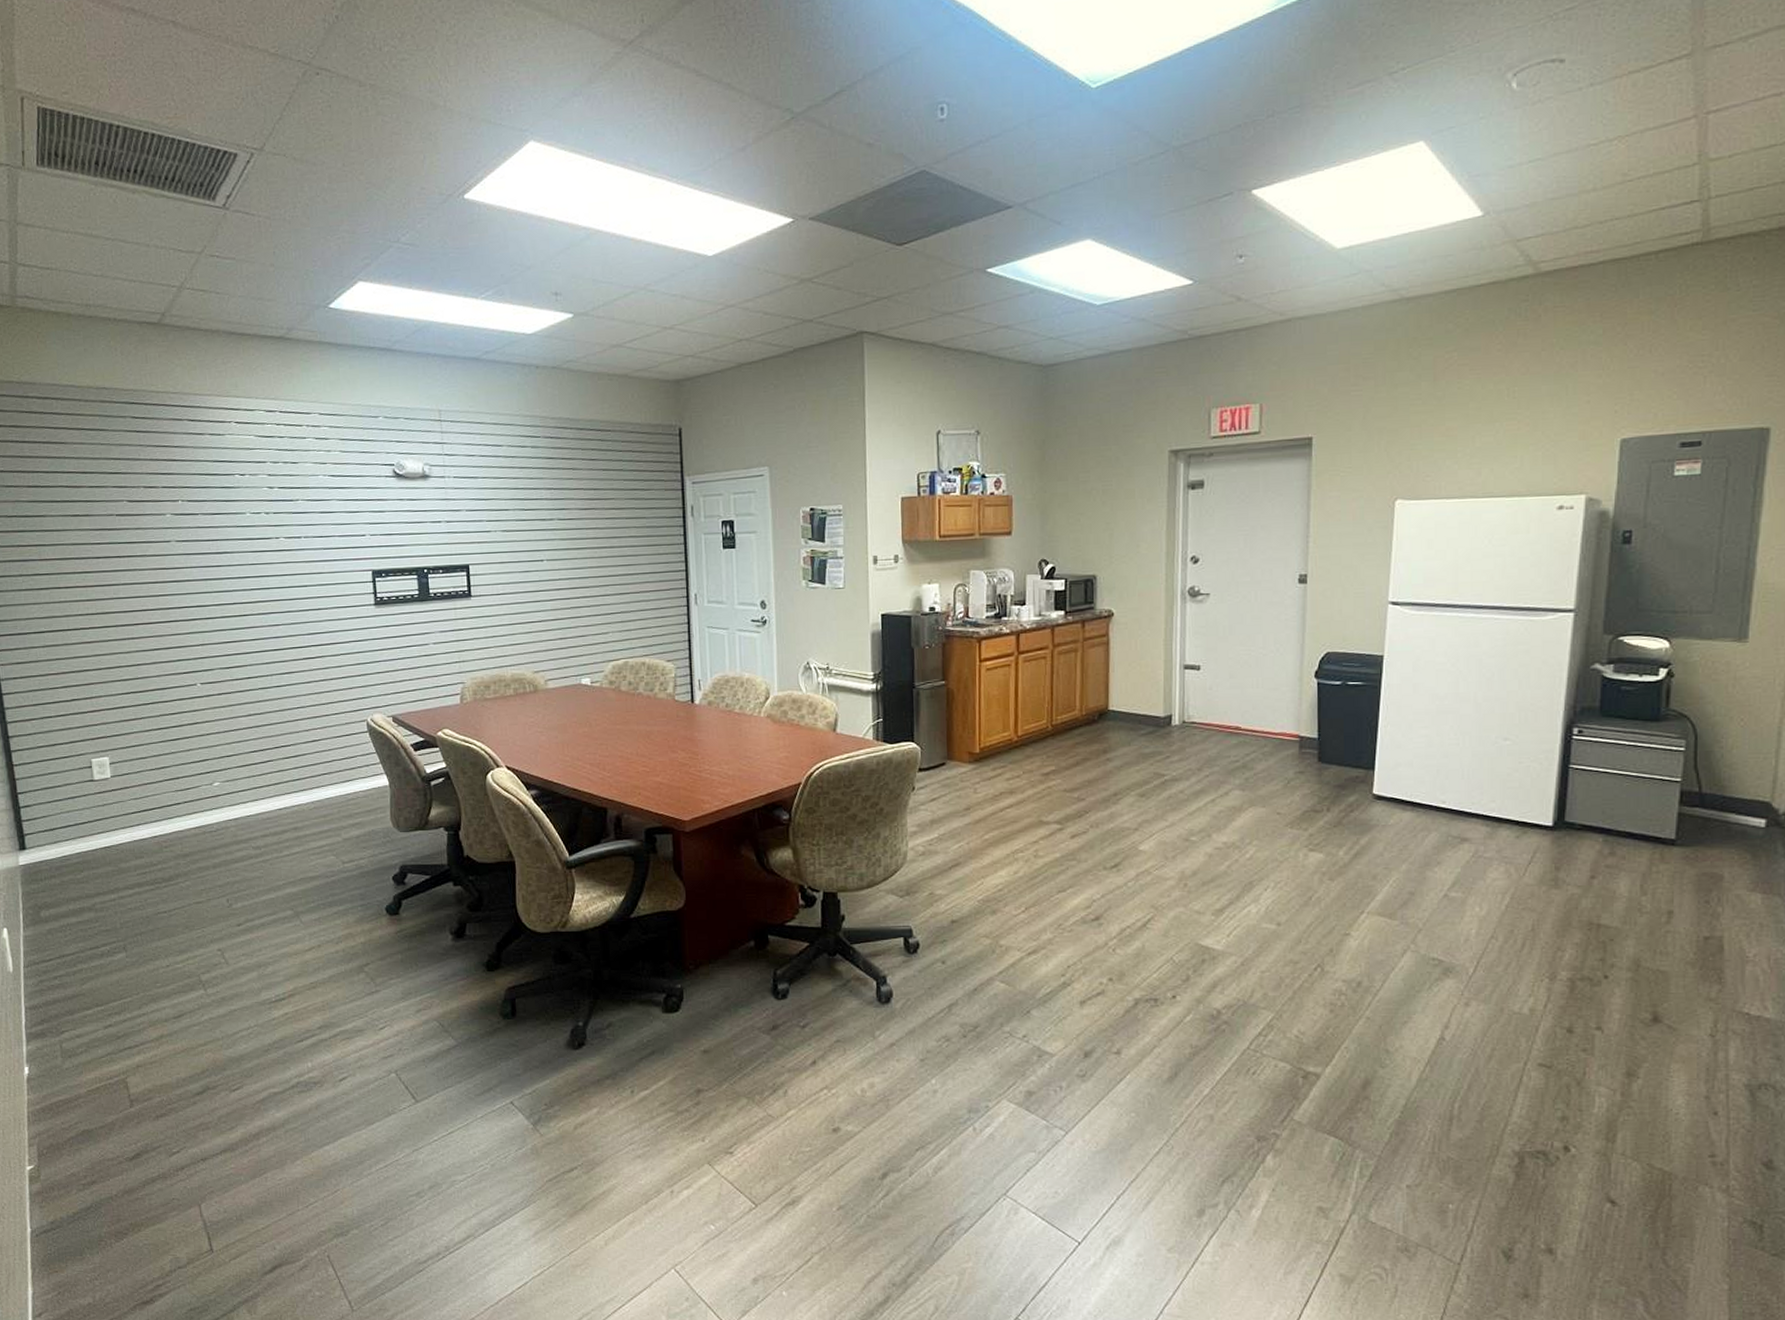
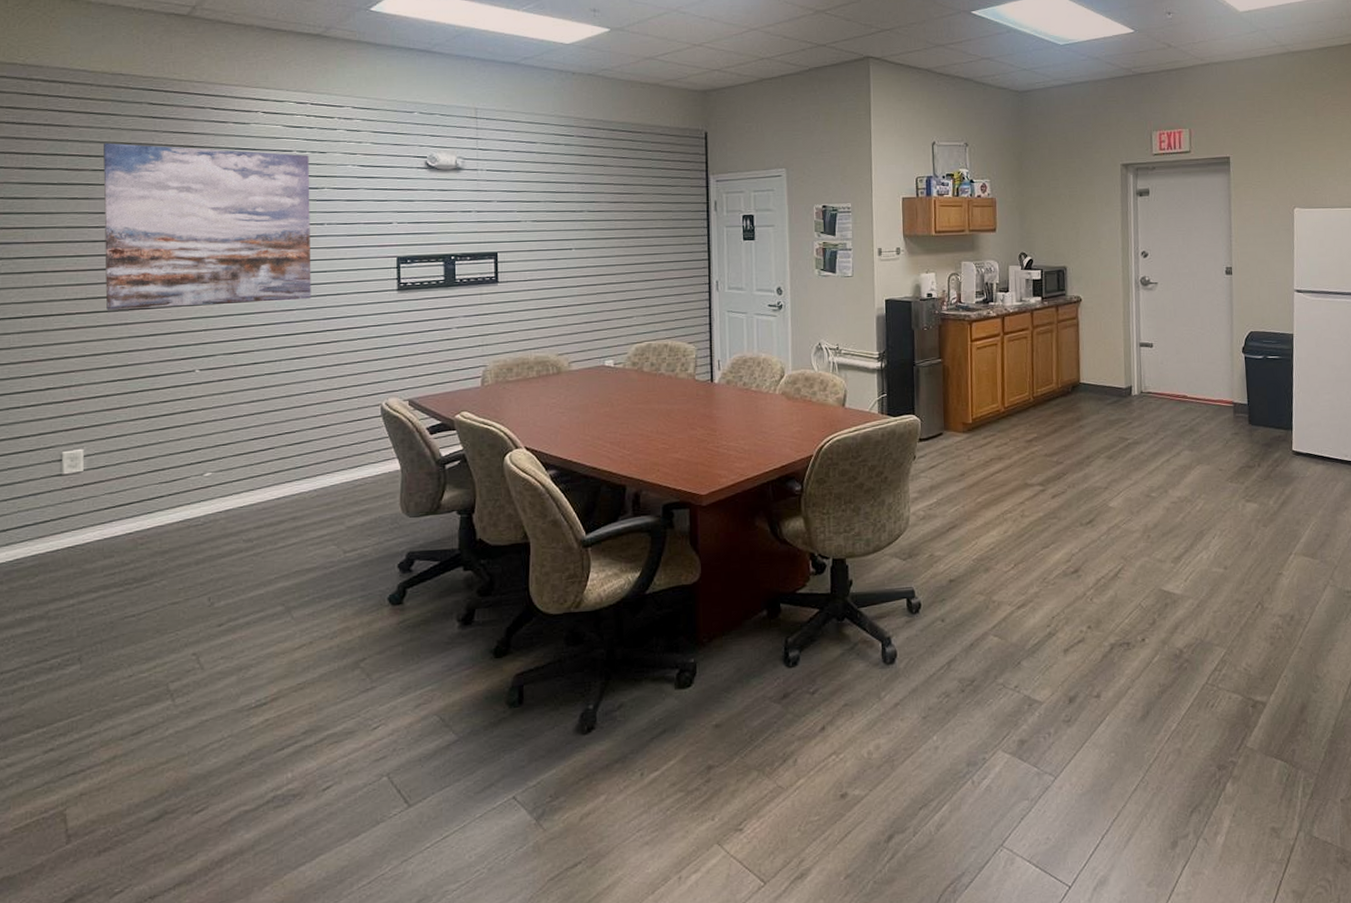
wall art: none [96,458,295,625] -> present [103,142,311,310]

